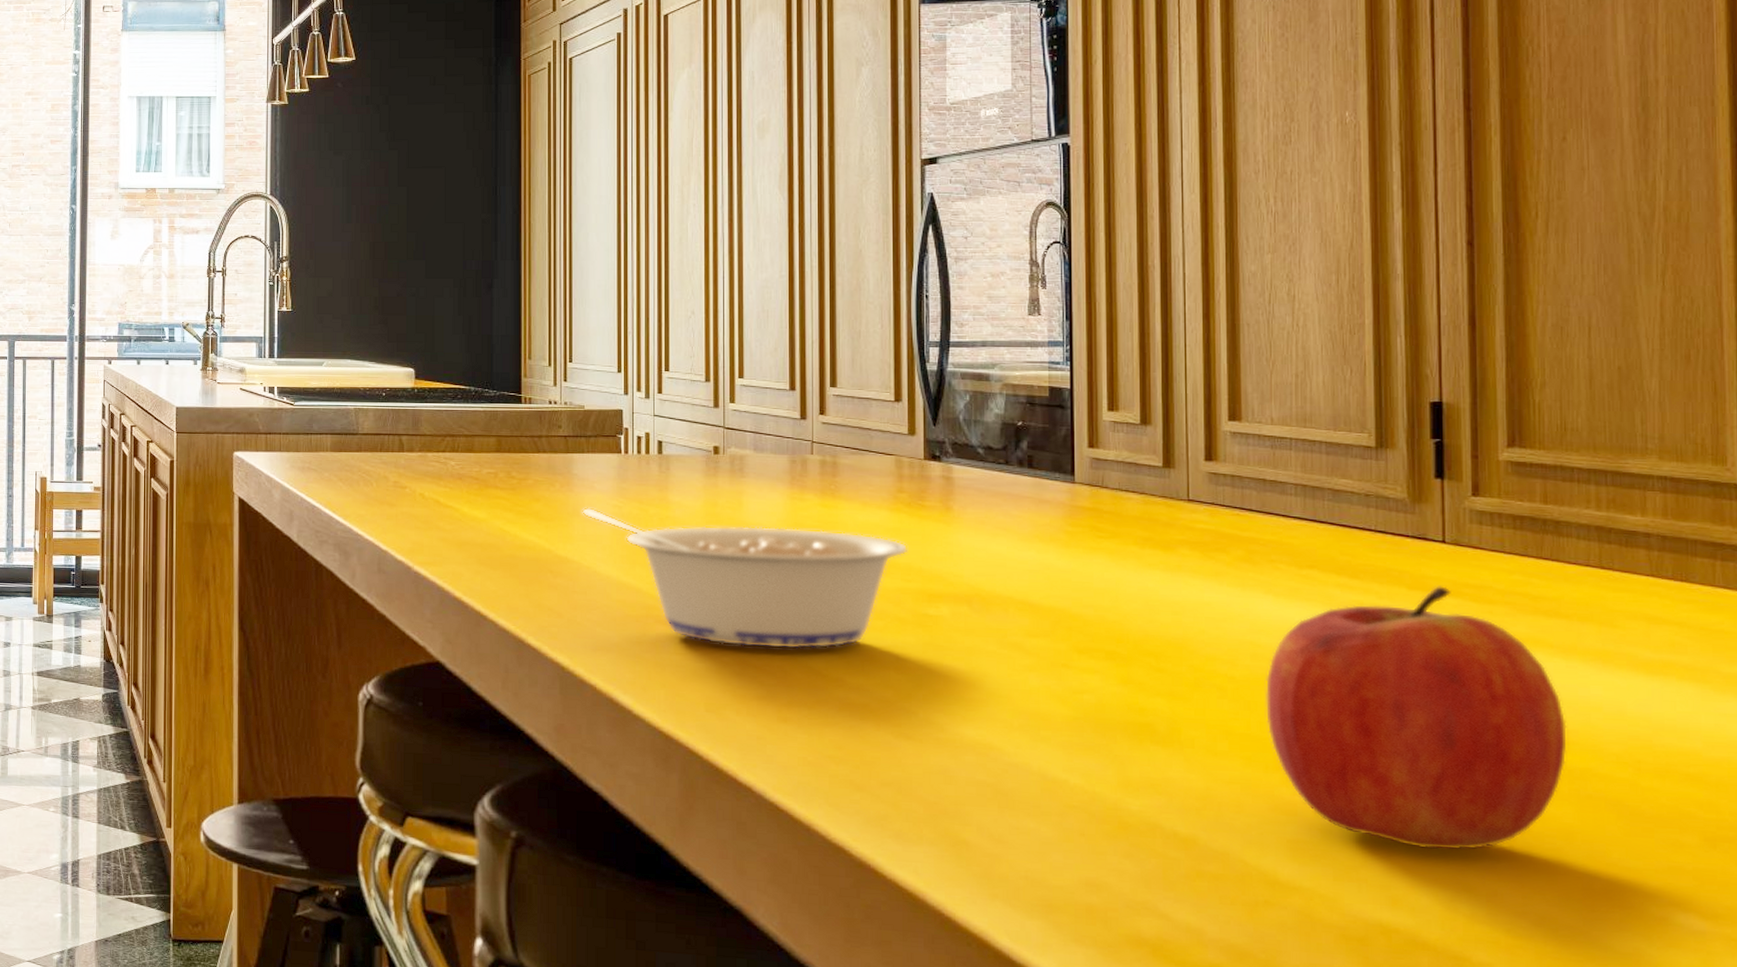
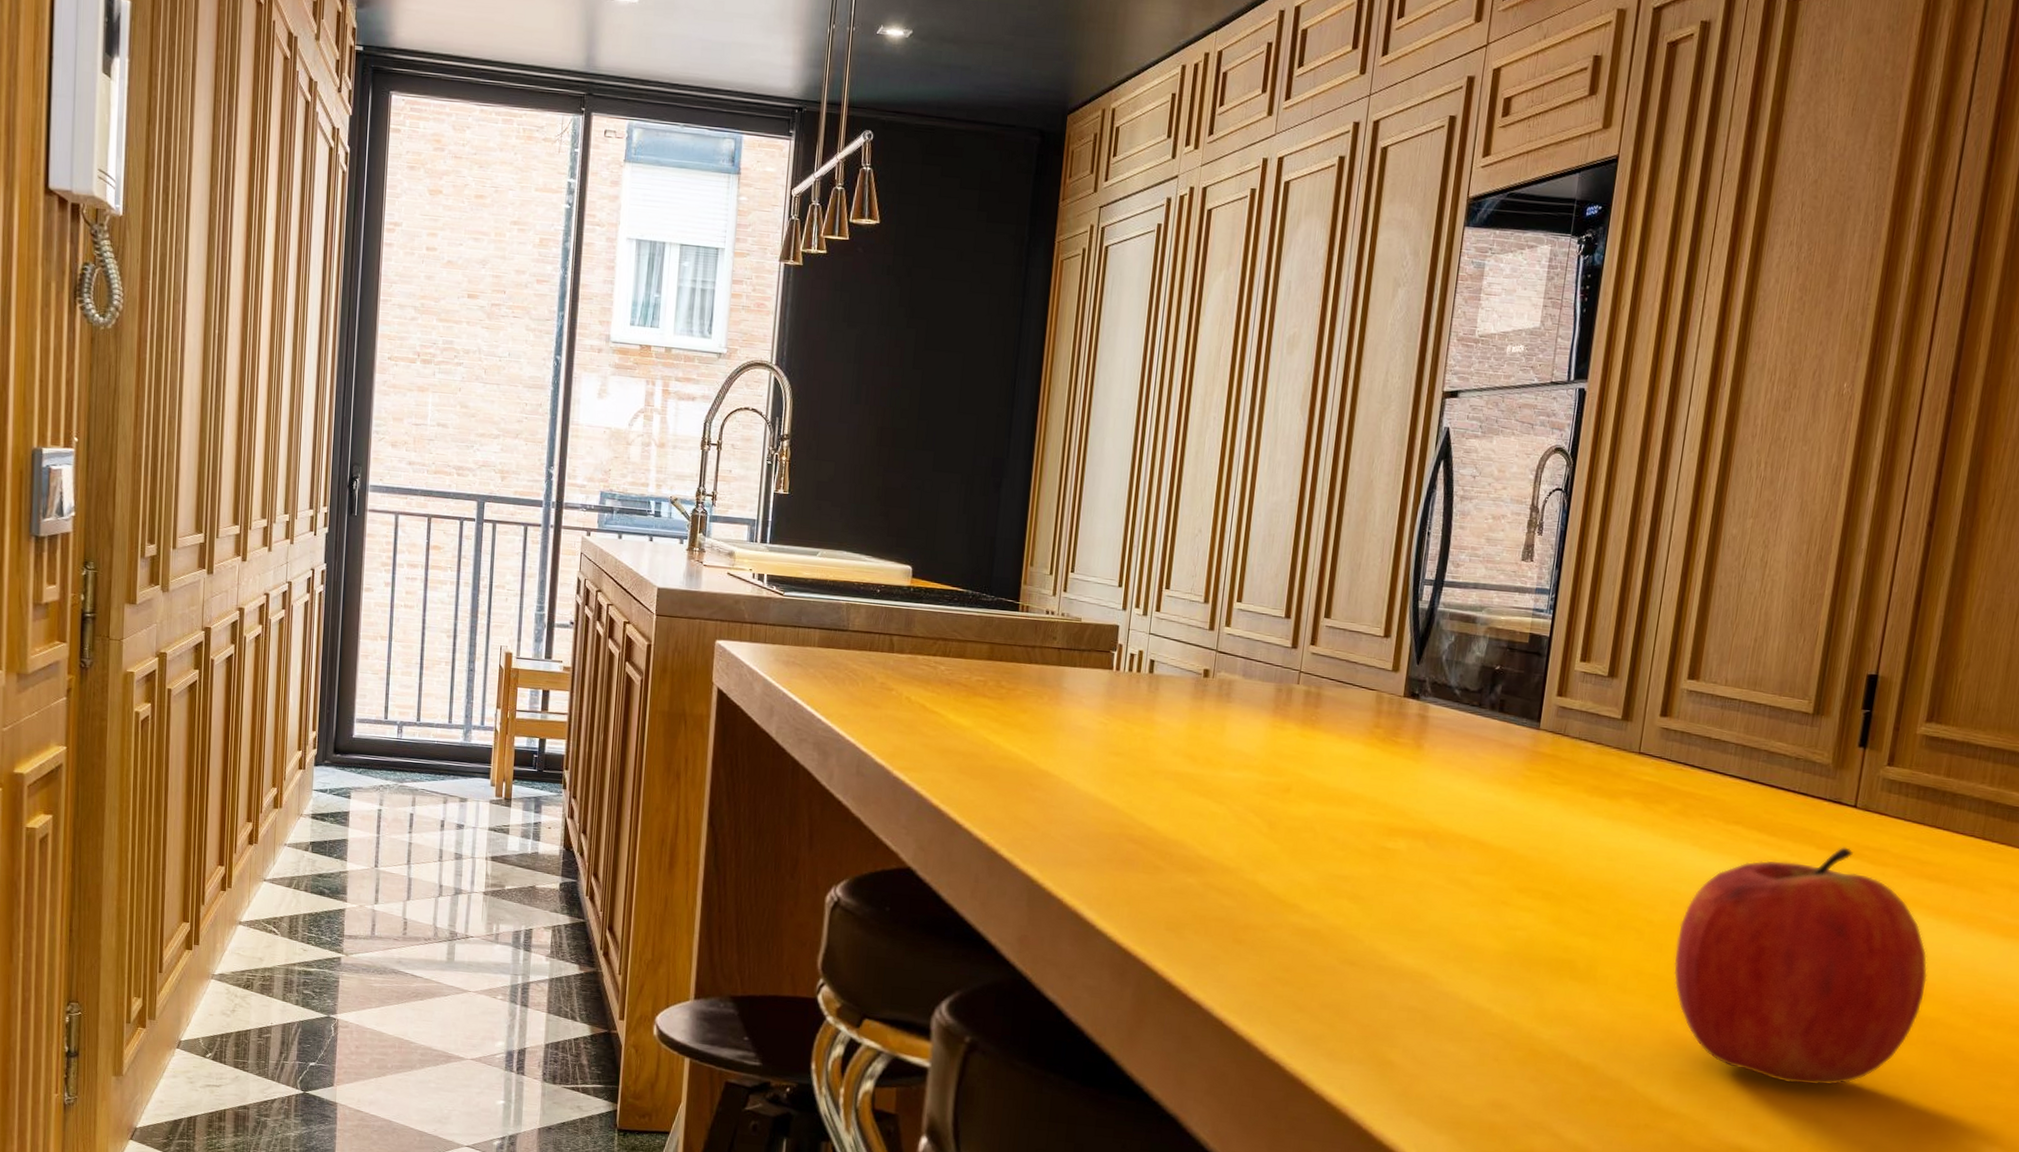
legume: present [582,507,908,650] -> none [1067,722,1377,875]

